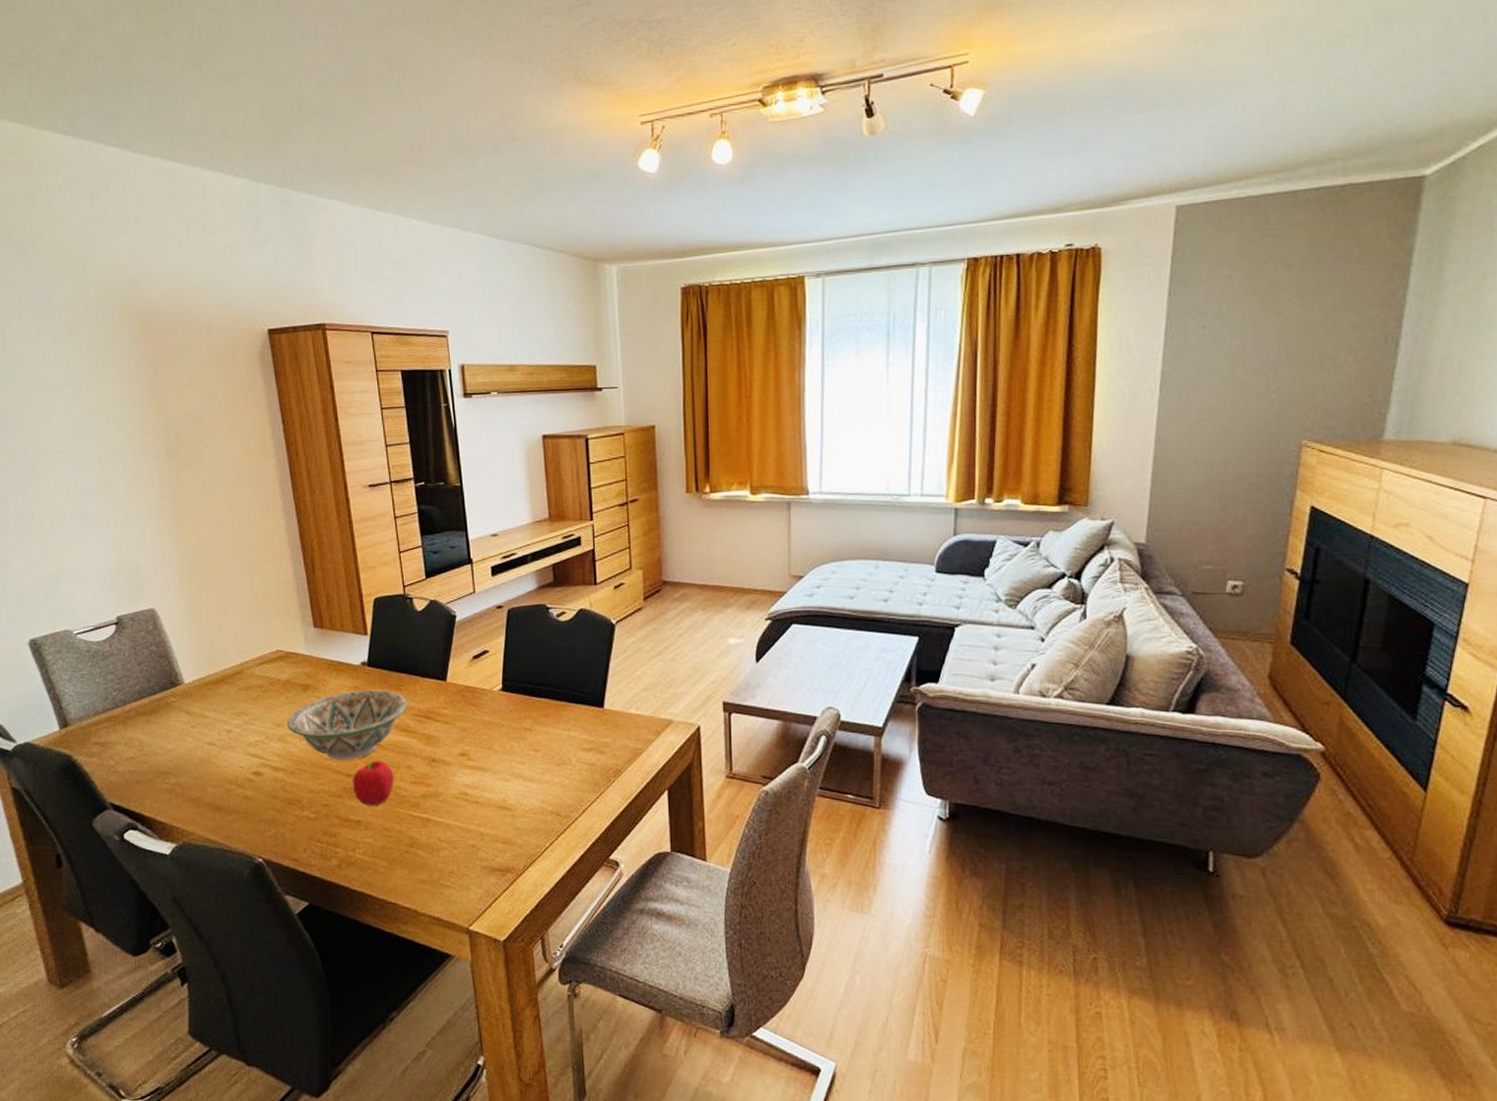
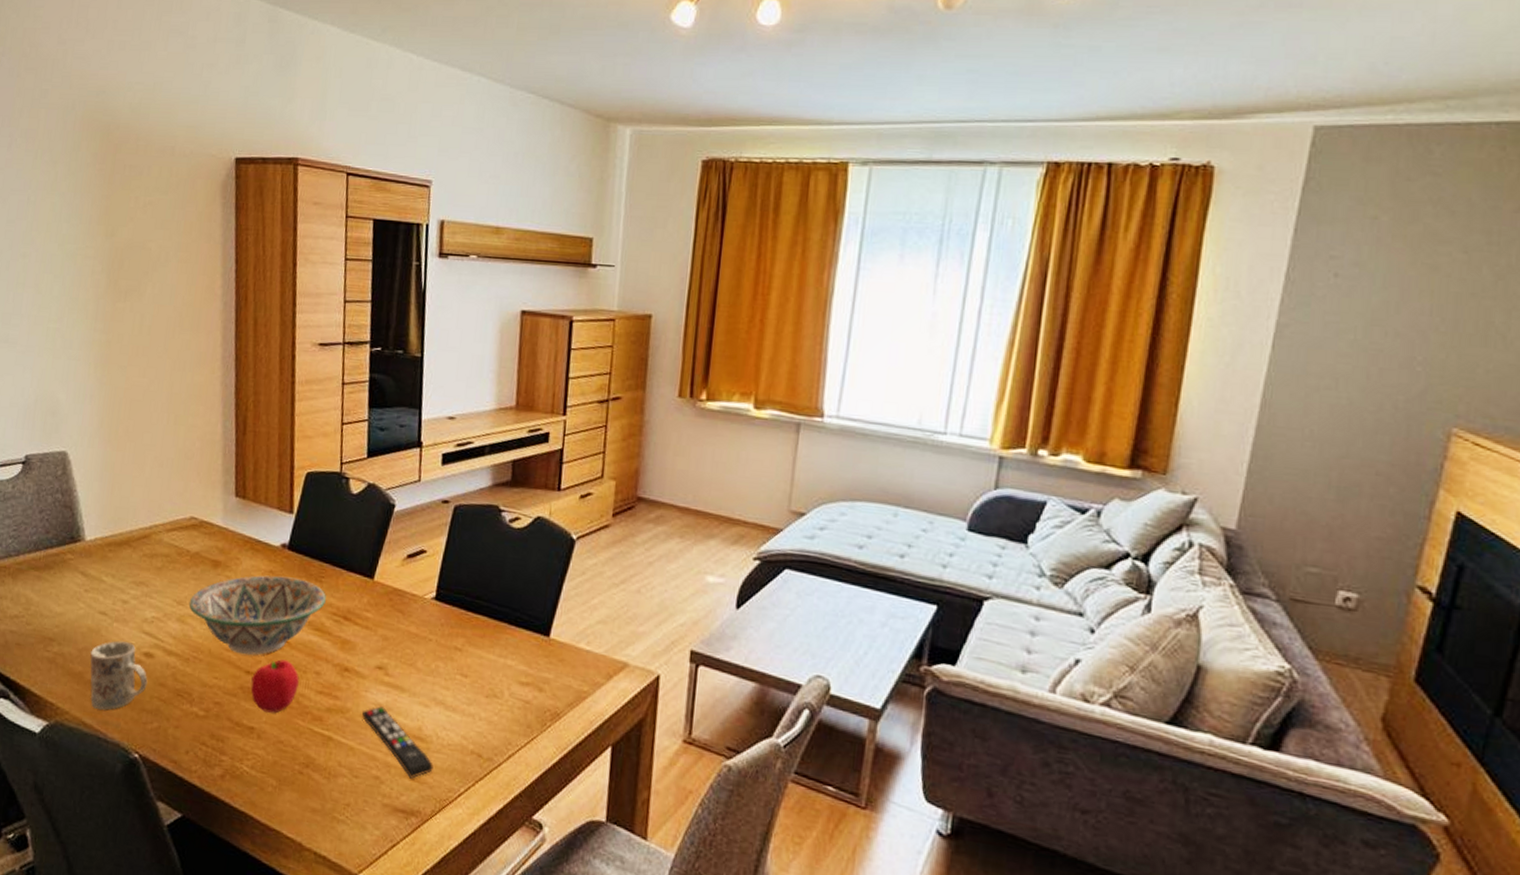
mug: none [205,765,260,826] -> present [90,641,148,710]
remote control: none [453,786,520,842] -> present [362,706,433,779]

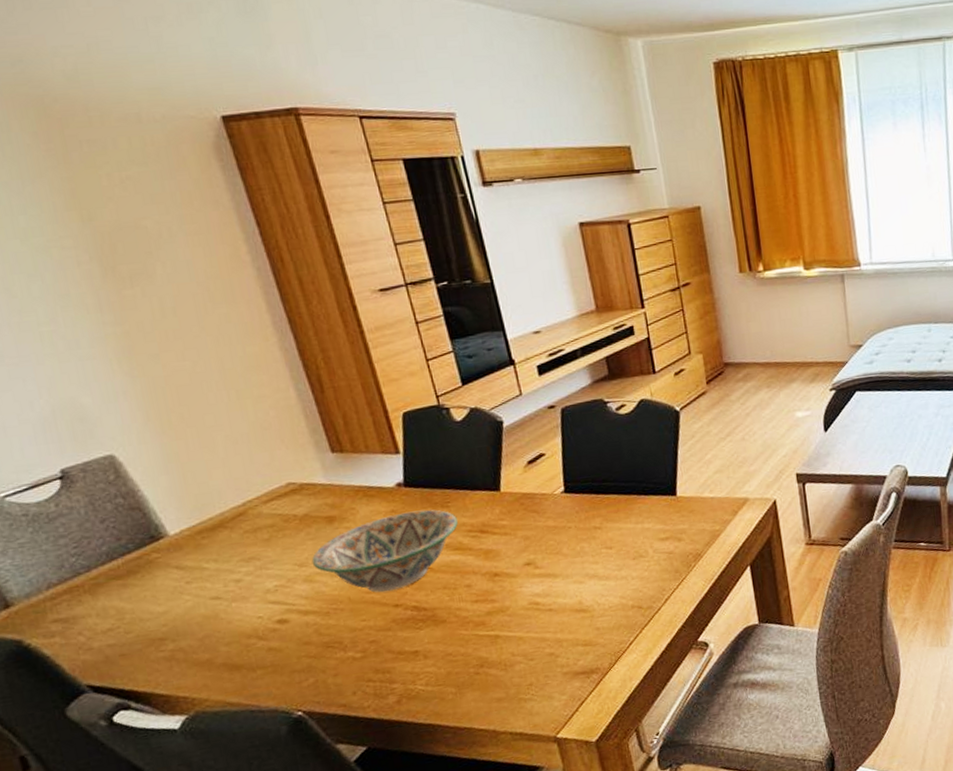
mug: present [90,641,148,710] -> none [214,616,290,687]
fruit: present [250,659,299,714] -> none [402,584,453,635]
remote control: present [362,706,433,779] -> none [522,595,601,645]

